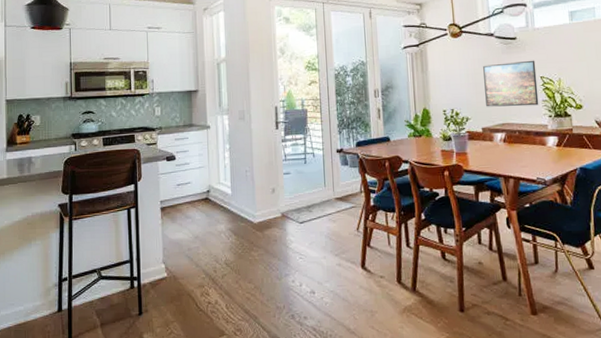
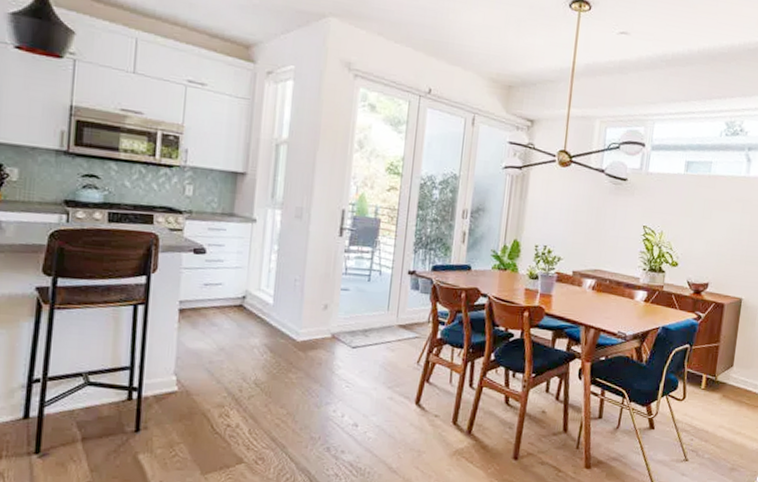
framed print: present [483,60,539,107] -> none [581,203,642,256]

